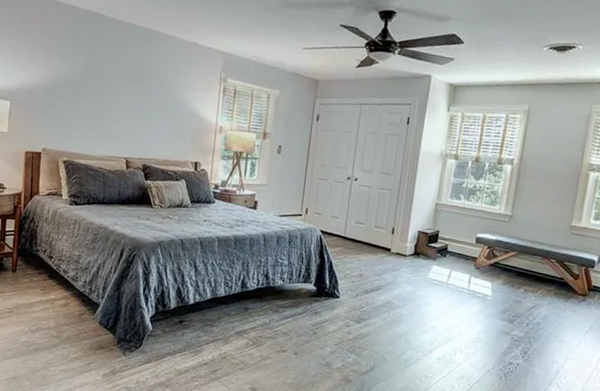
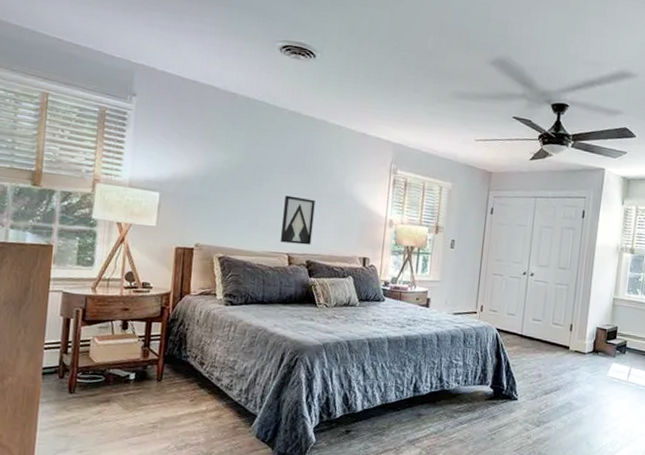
wall art: none [118,103,151,150] -> present [280,195,315,245]

